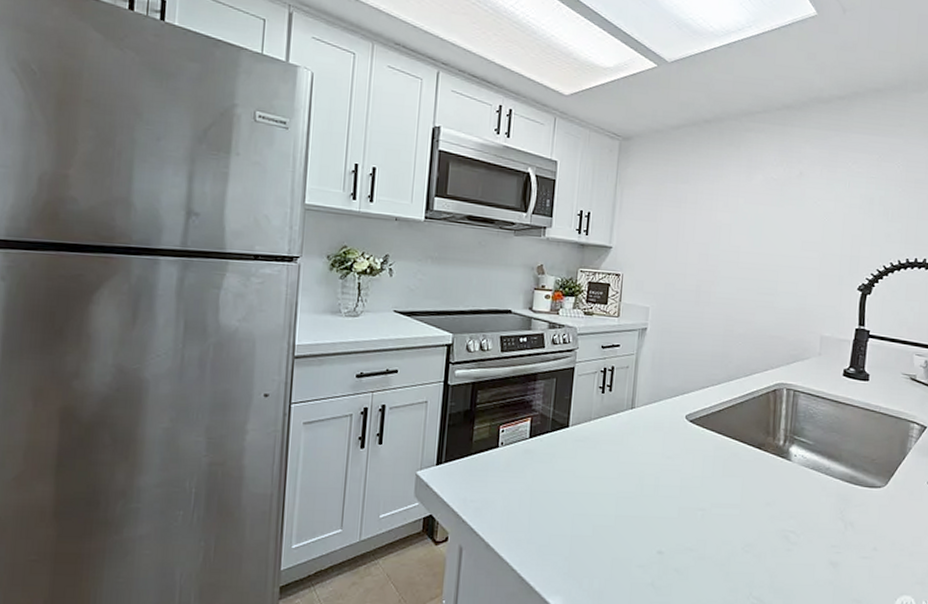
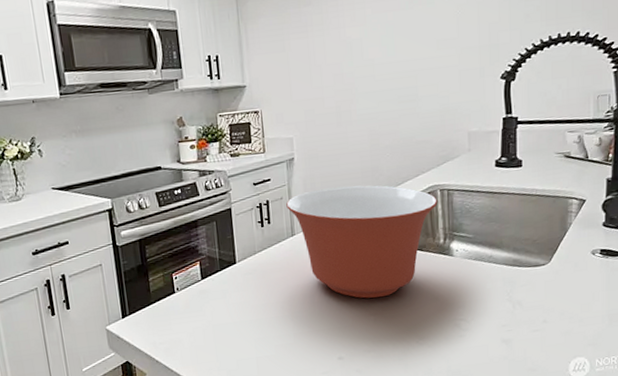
mixing bowl: none [631,365,783,492] -> present [286,185,438,299]

